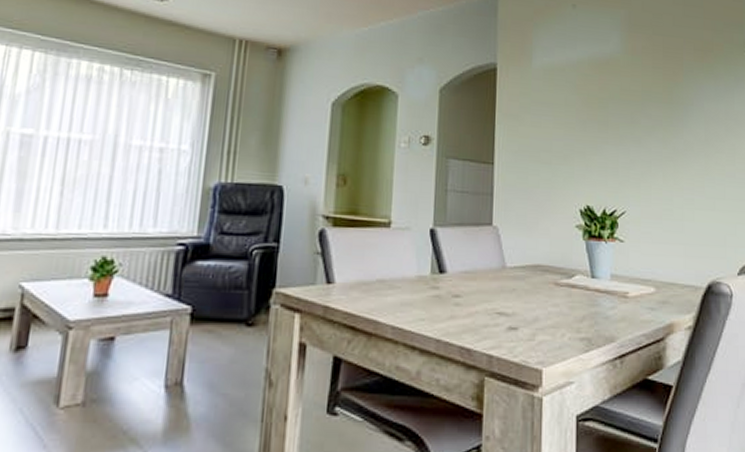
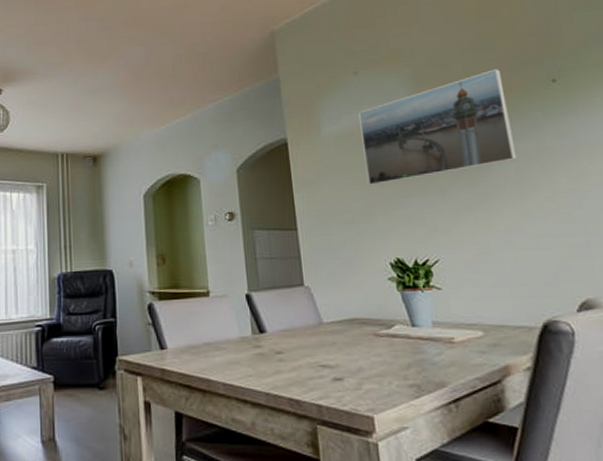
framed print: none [570,27,708,128] -> present [359,69,518,187]

